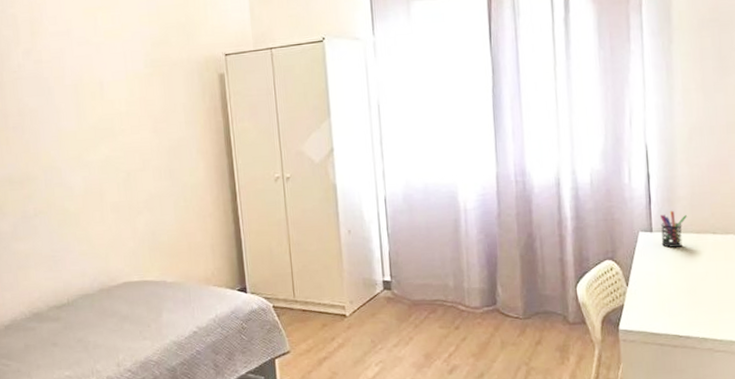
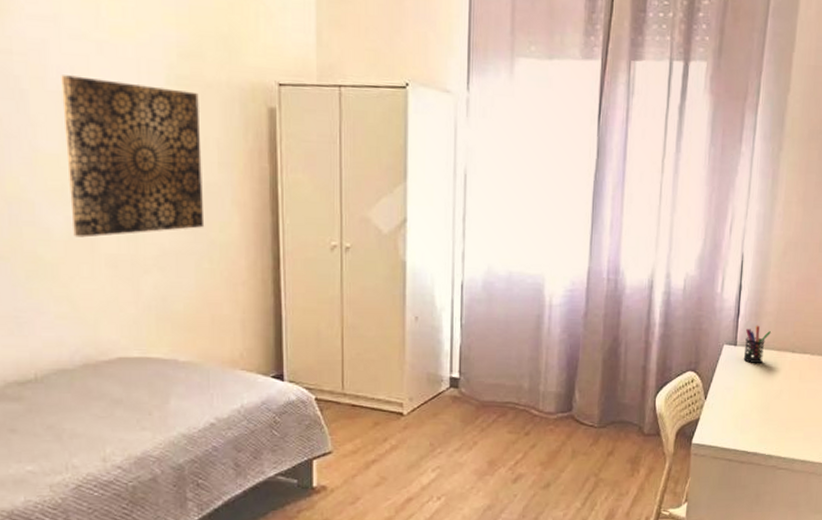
wall art: none [74,70,179,192] -> present [61,75,205,238]

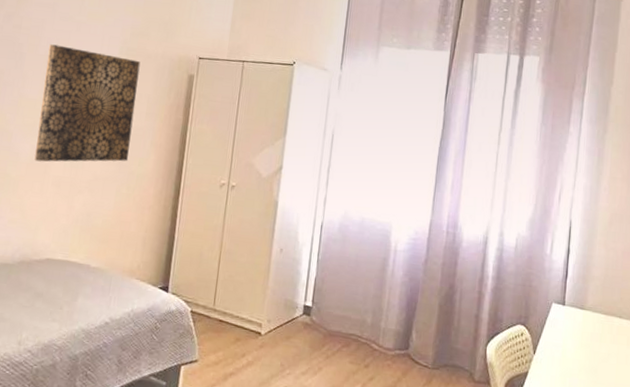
pen holder: present [743,325,772,363] -> none [571,287,599,325]

